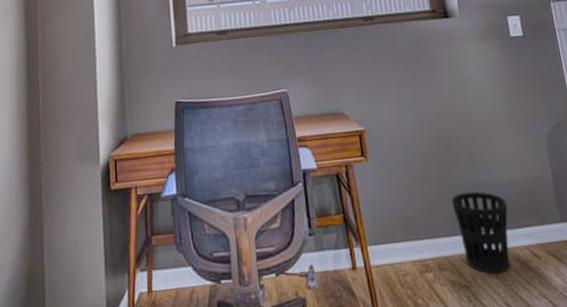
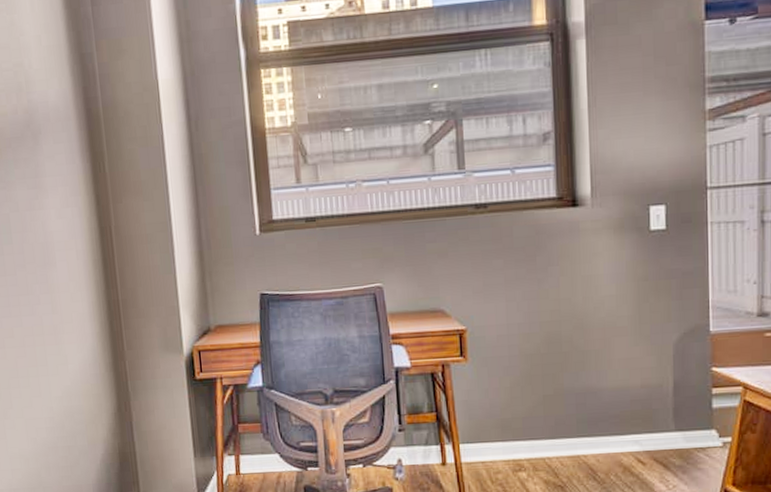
wastebasket: present [451,191,511,274] -> none [555,396,617,477]

